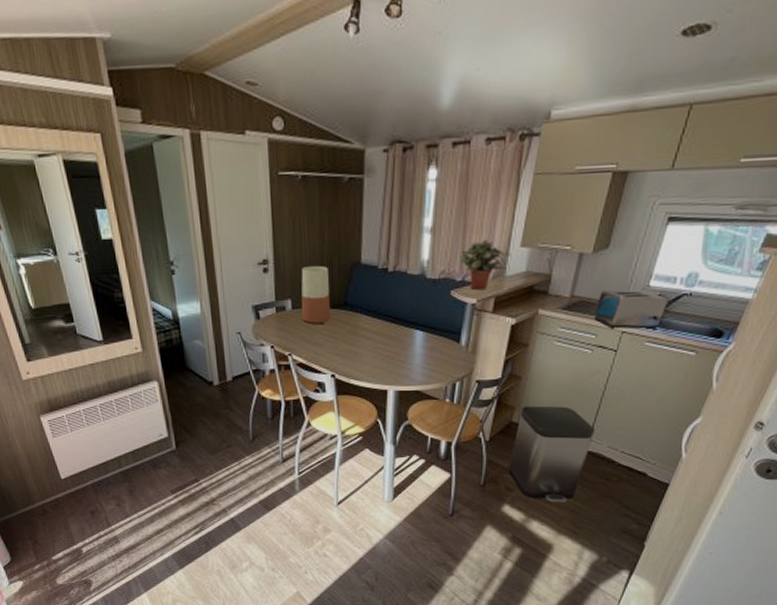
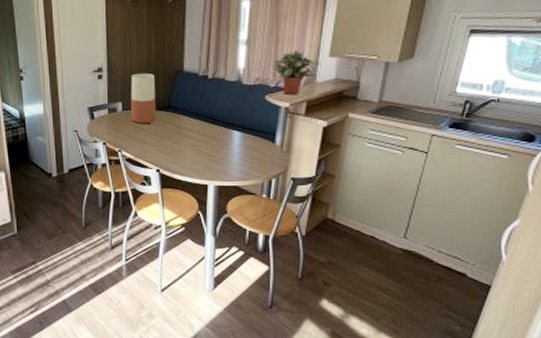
pedal bin: present [509,405,595,503] -> none [326,203,411,300]
toaster: present [594,289,668,330] -> none [403,95,476,133]

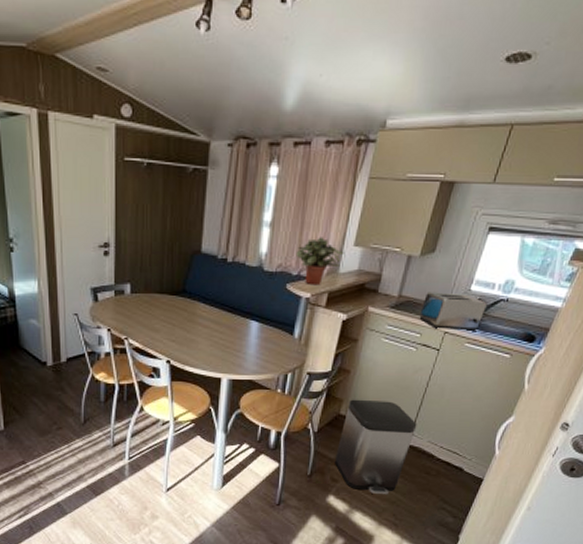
vase: present [130,73,157,124] -> none [140,251,170,309]
pedal bin: none [326,203,411,300] -> present [335,399,417,495]
toaster: none [403,95,476,133] -> present [419,292,487,331]

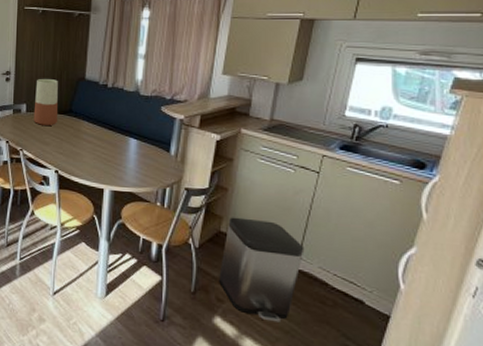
vase: none [140,251,170,309] -> present [33,78,58,126]
potted plant: present [296,237,344,286] -> none [168,67,213,109]
toaster: present [419,292,487,331] -> none [294,116,365,155]

